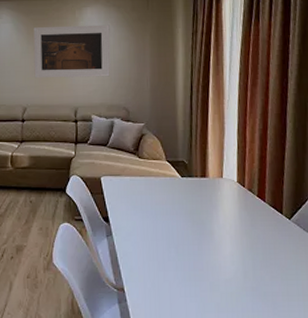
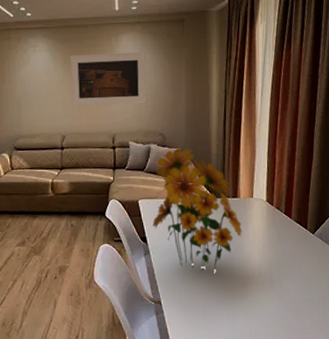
flower bouquet: none [115,122,212,258] -> present [153,147,243,272]

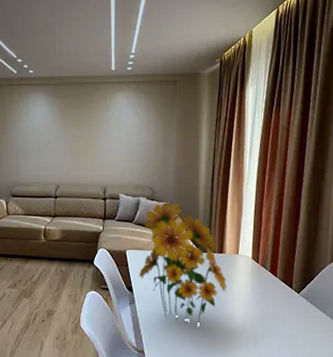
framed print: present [70,51,147,107] -> none [67,109,139,159]

